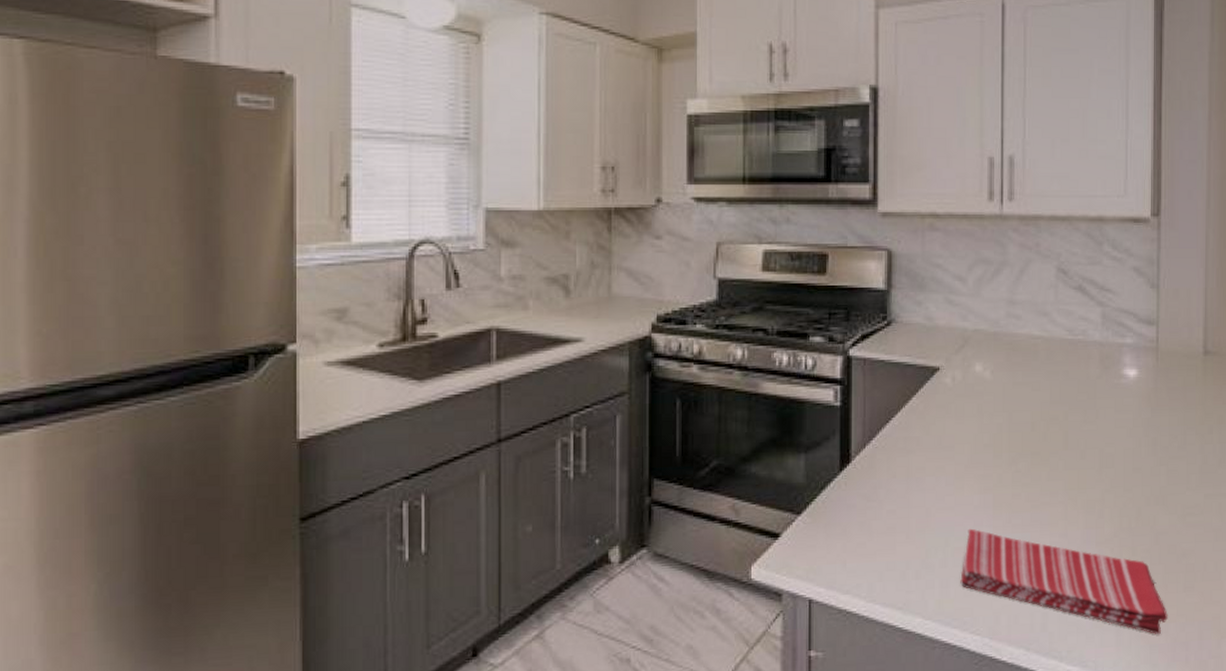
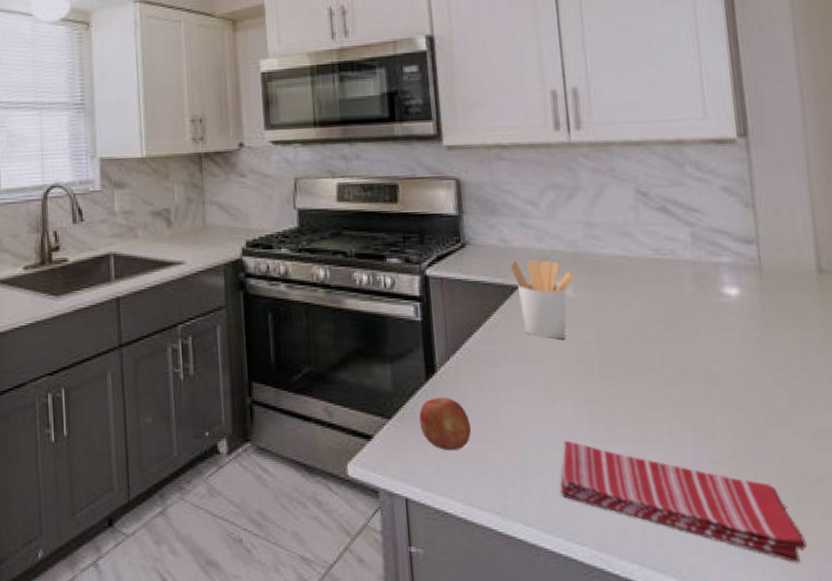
fruit: none [830,489,881,546] -> present [419,398,472,451]
utensil holder: none [933,339,993,424] -> present [510,259,575,340]

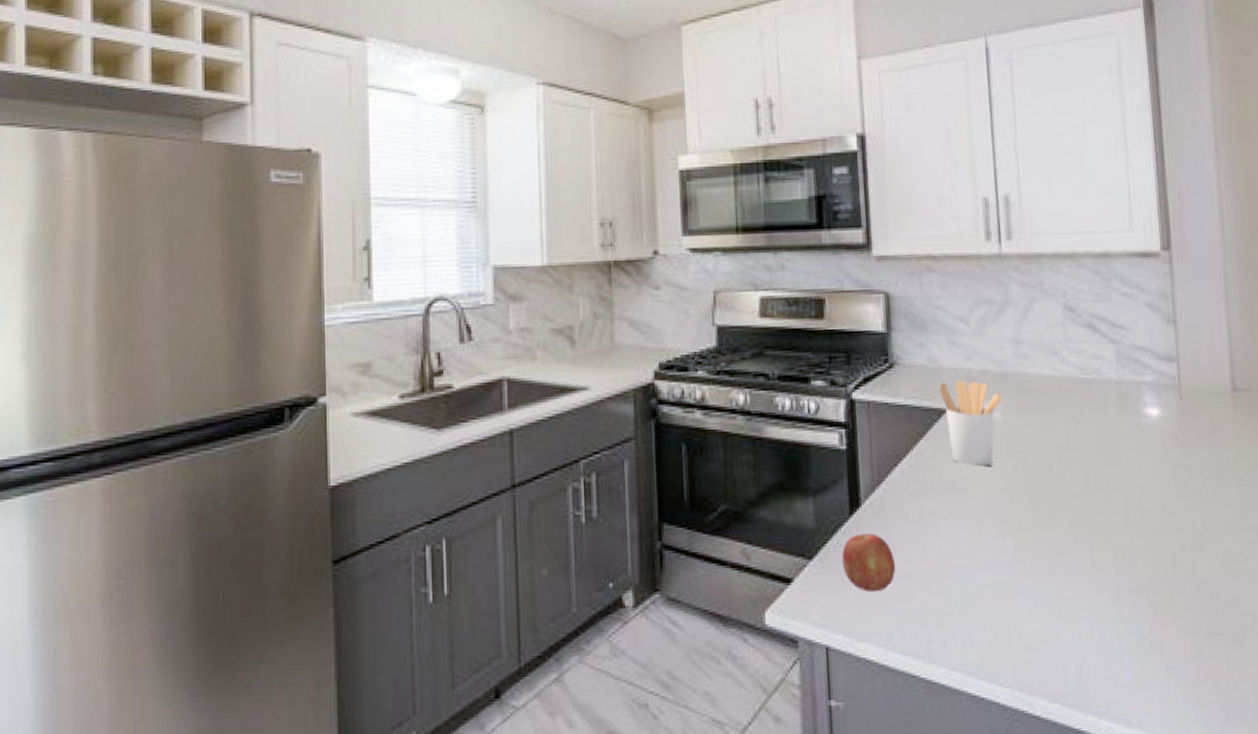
dish towel: present [560,440,807,563] -> none [984,575,1217,692]

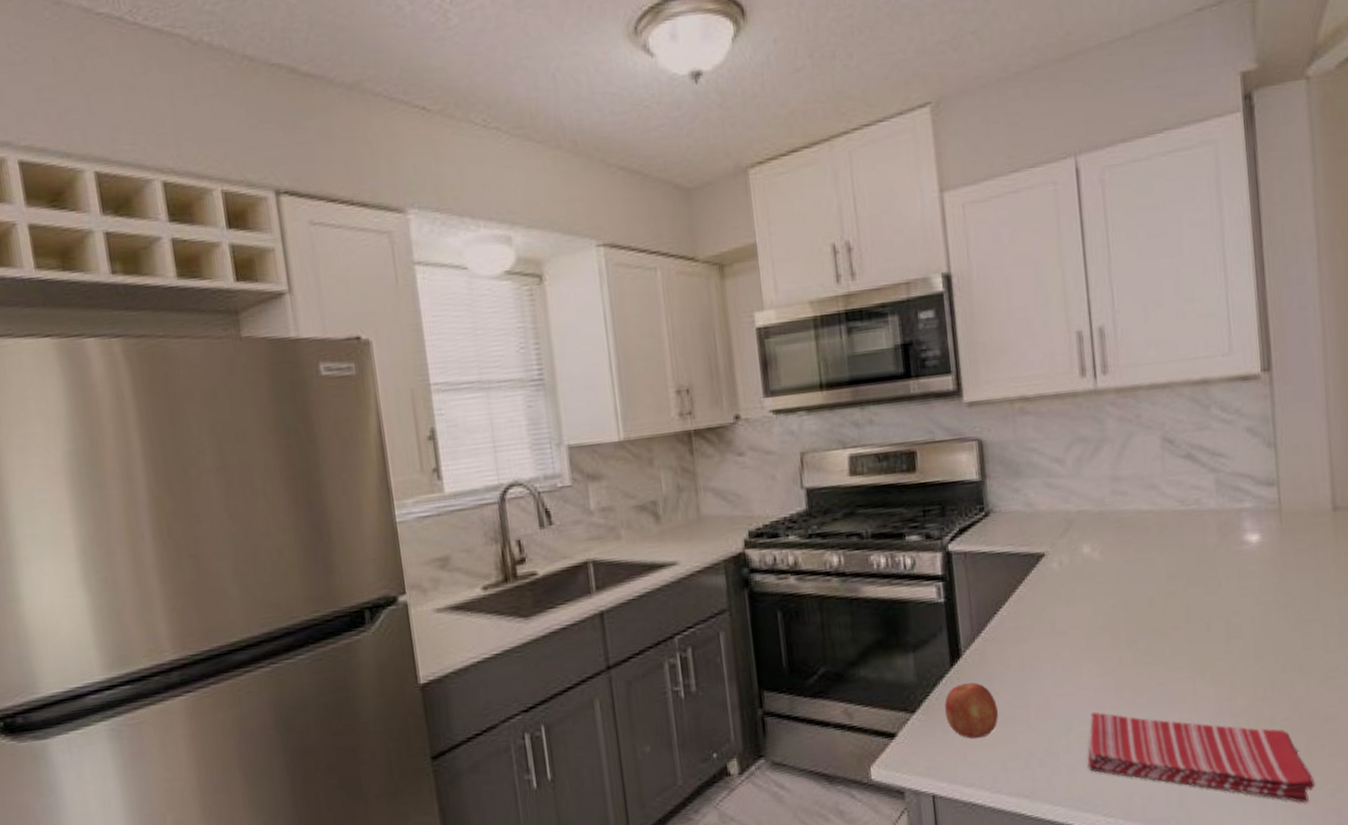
utensil holder: present [939,380,1003,467] -> none [1036,522,1101,607]
dish towel: none [984,575,1217,692] -> present [1087,712,1315,803]

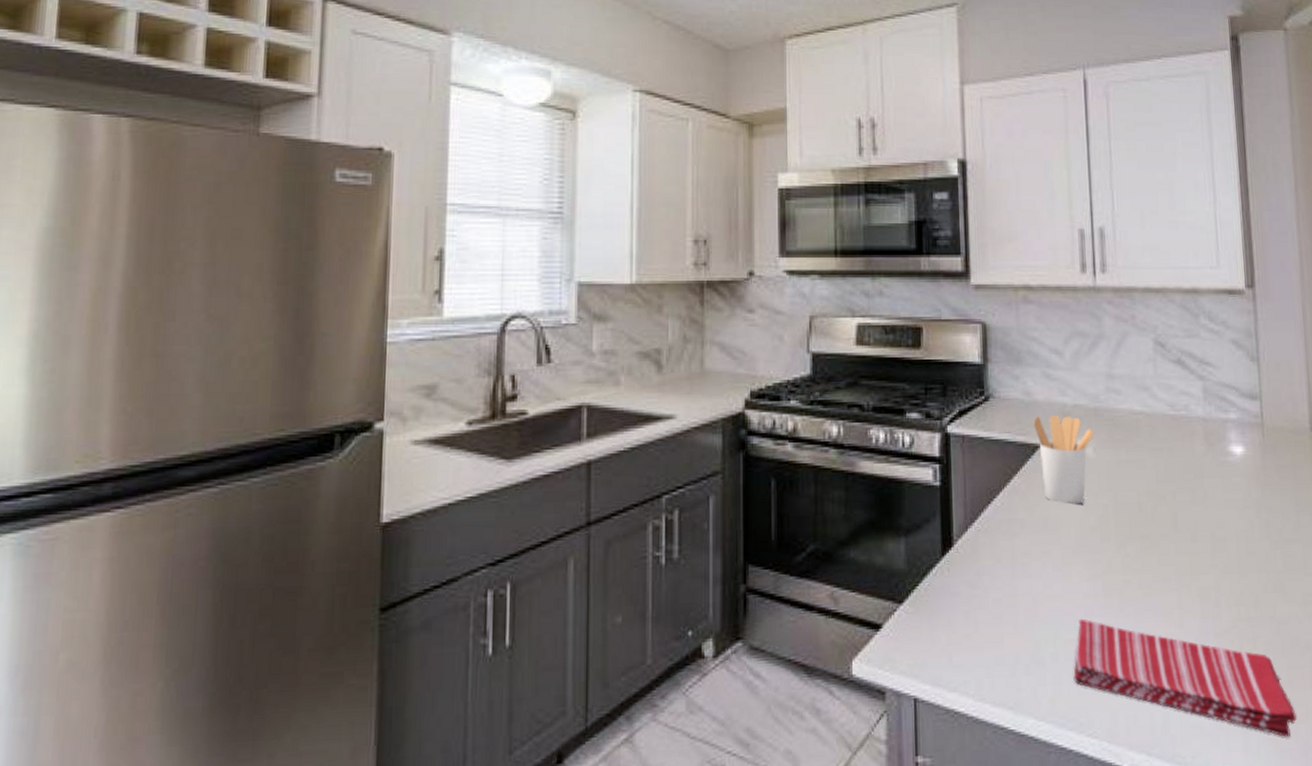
fruit: present [945,682,999,739] -> none [933,575,987,638]
utensil holder: none [1036,522,1101,607] -> present [1033,415,1095,505]

